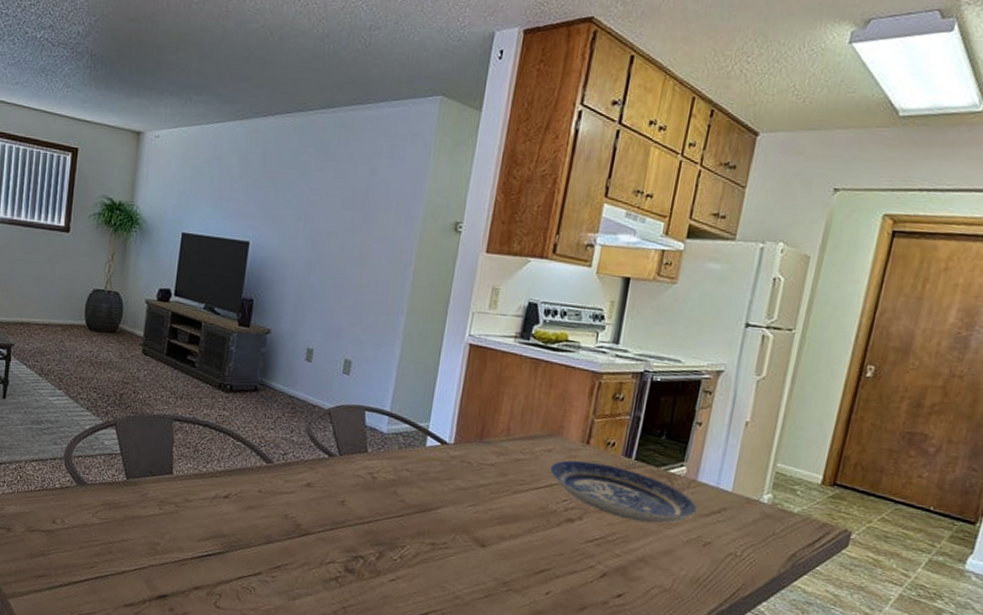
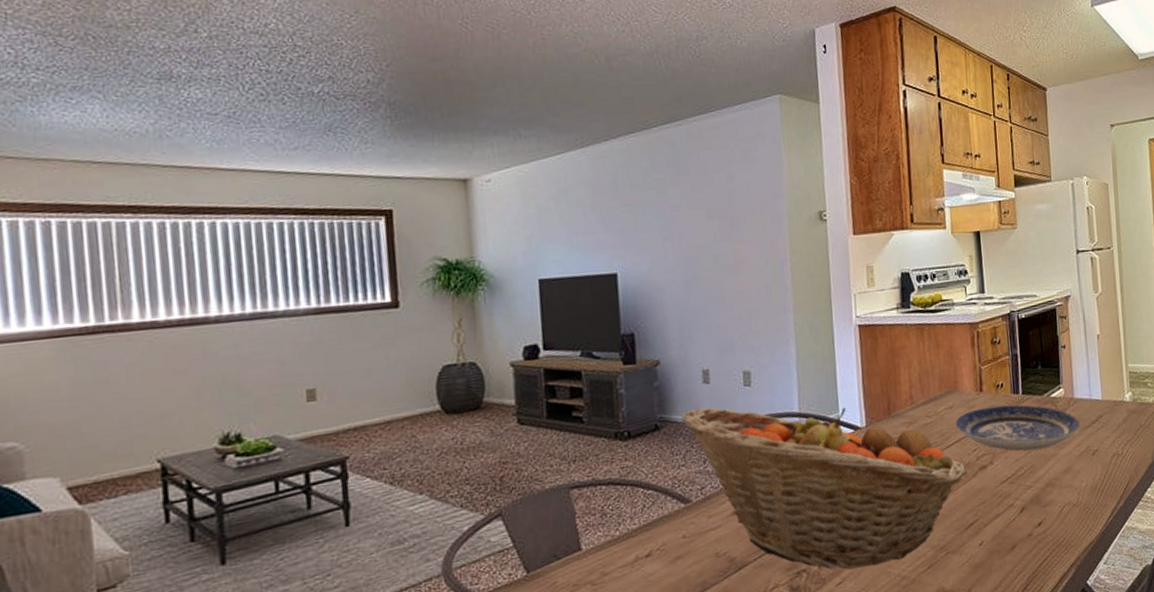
fruit basket: none [279,381,551,579] -> present [681,407,967,570]

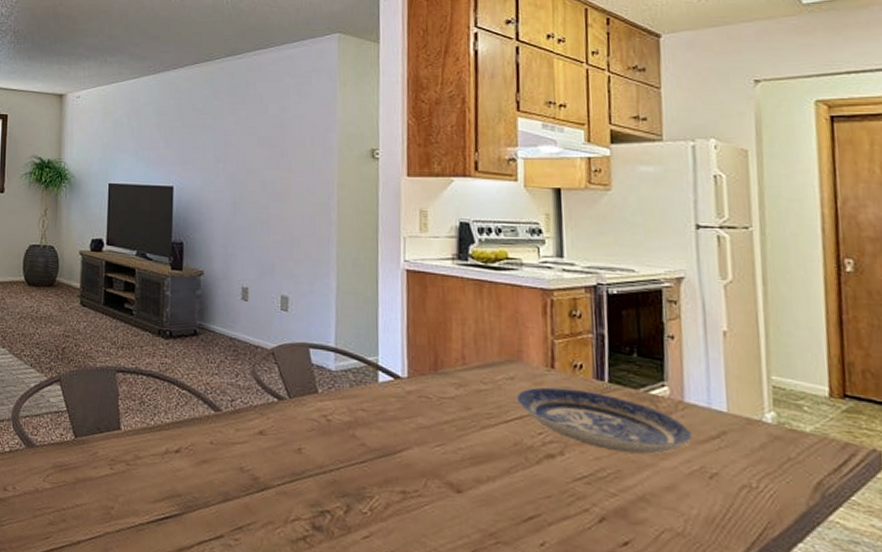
fruit basket: present [681,407,967,570] -> none [219,322,529,532]

